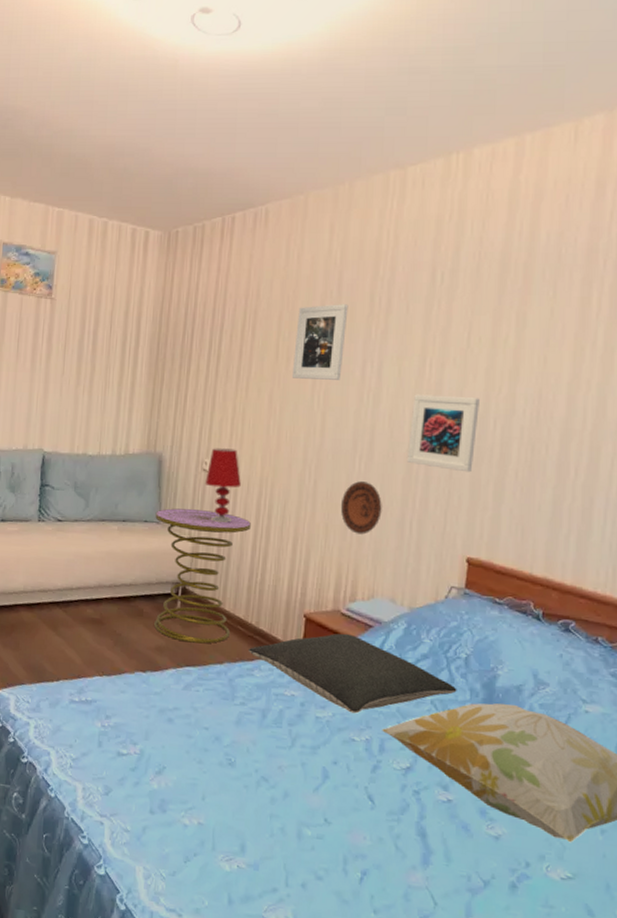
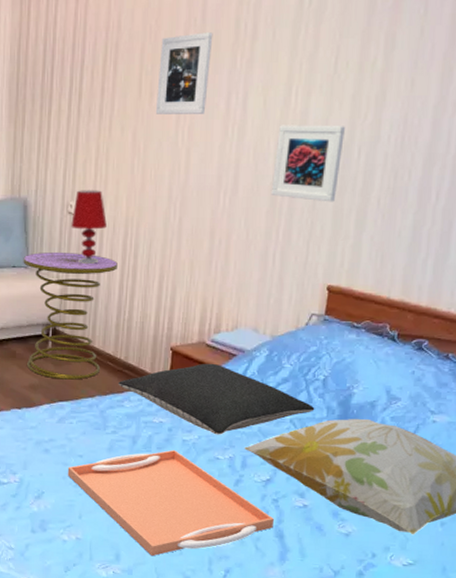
serving tray: none [191,727,415,850] -> present [67,449,274,557]
decorative plate: present [340,481,382,535] -> none [205,216,246,269]

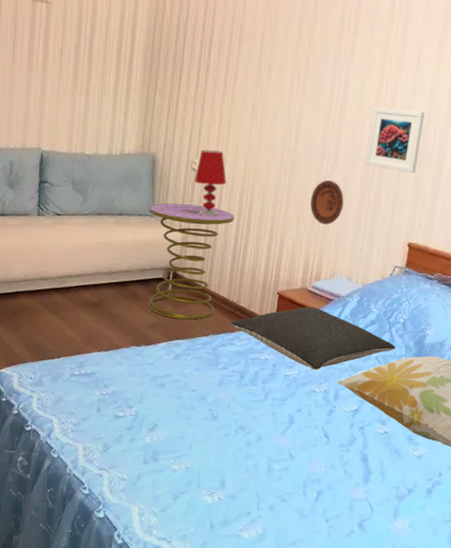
serving tray: present [67,449,274,557] -> none [180,383,360,482]
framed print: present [155,32,213,114] -> none [272,24,322,93]
decorative plate: none [205,216,246,269] -> present [310,180,344,225]

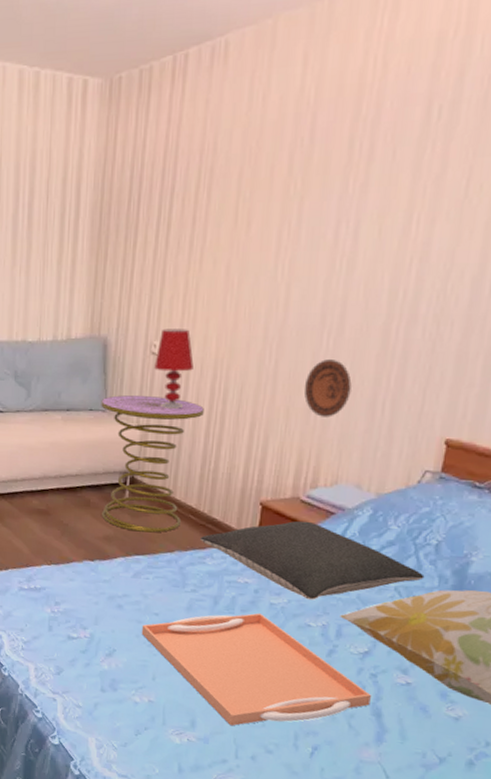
serving tray: none [180,383,360,482] -> present [141,613,371,726]
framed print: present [365,107,425,174] -> none [382,257,475,345]

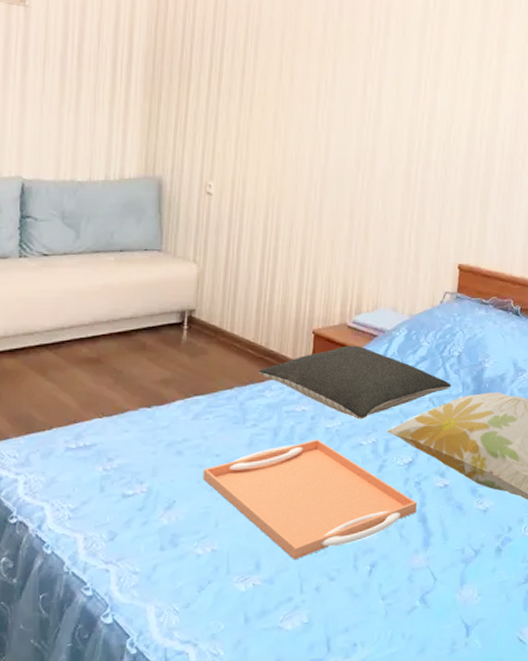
side table: present [101,395,204,533] -> none [156,234,258,371]
table lamp: present [154,329,194,409] -> none [210,170,247,246]
decorative plate: present [304,359,352,417] -> none [345,198,384,249]

